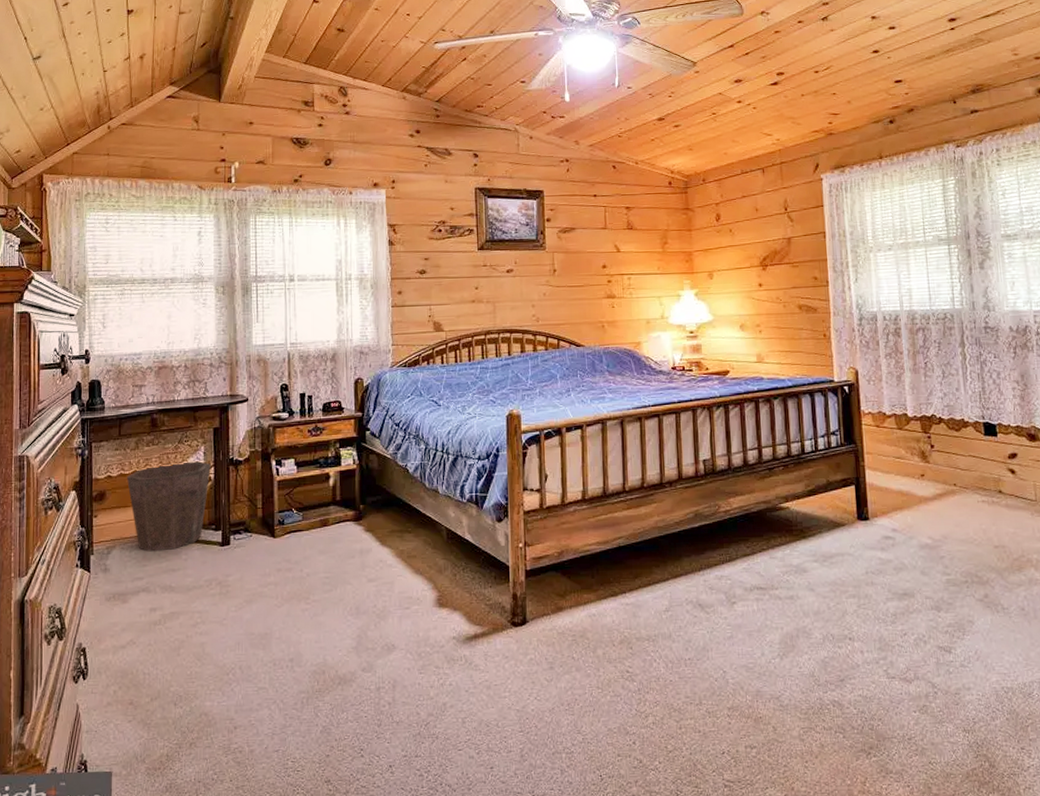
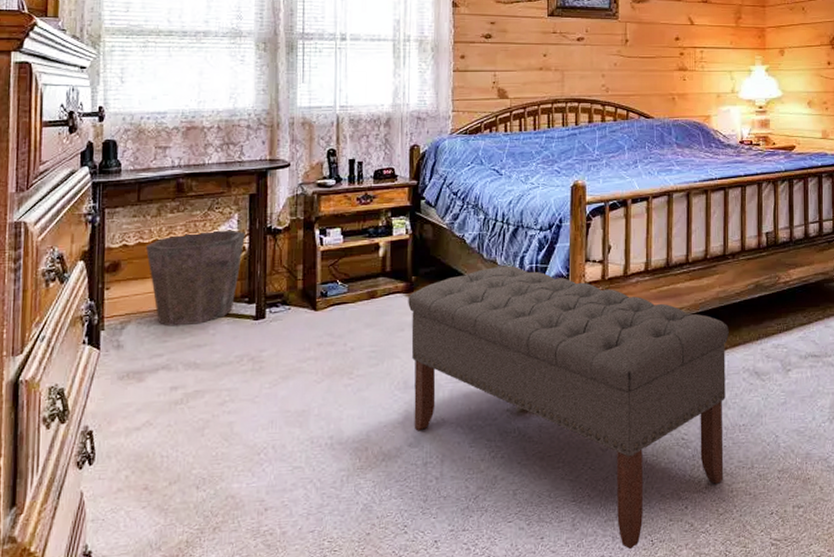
bench: none [357,494,671,784] -> present [408,265,729,550]

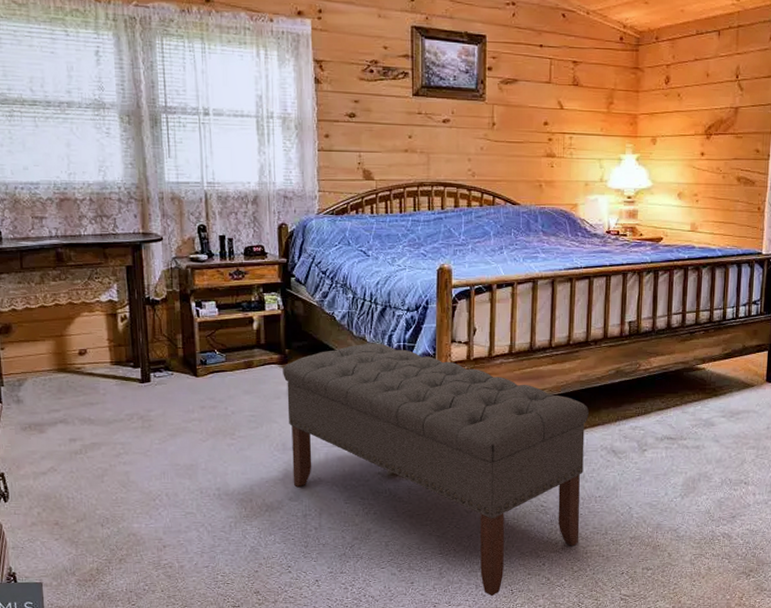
waste bin: present [146,230,245,327] -> none [34,299,126,385]

